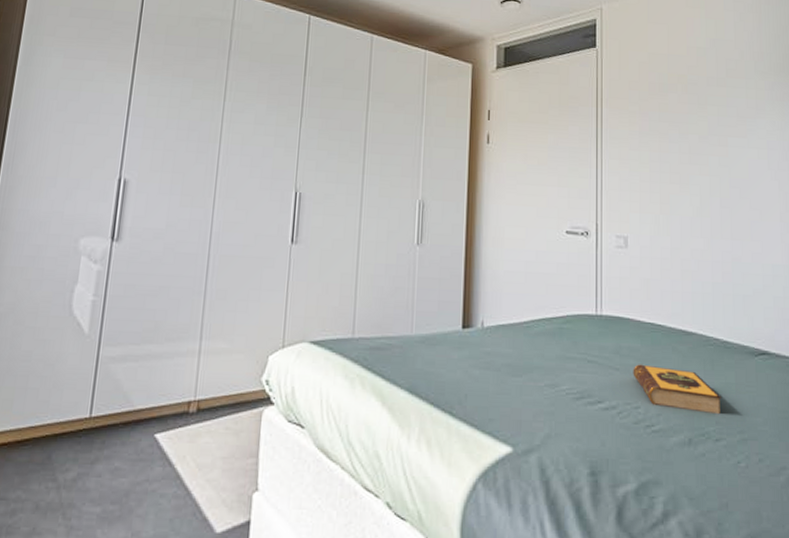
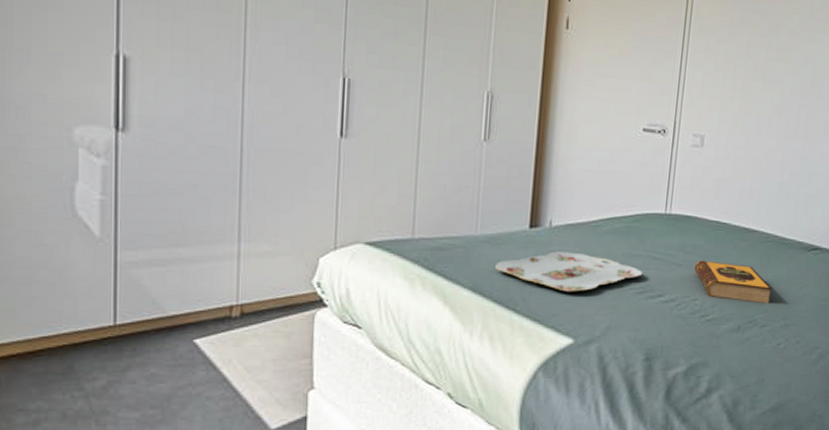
serving tray: none [431,352,579,396] -> present [495,251,643,292]

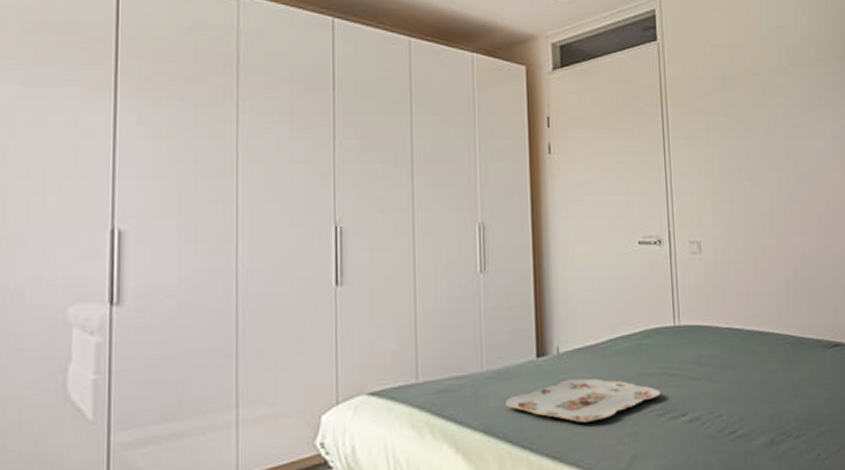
hardback book: present [694,260,772,304] -> none [714,371,800,412]

